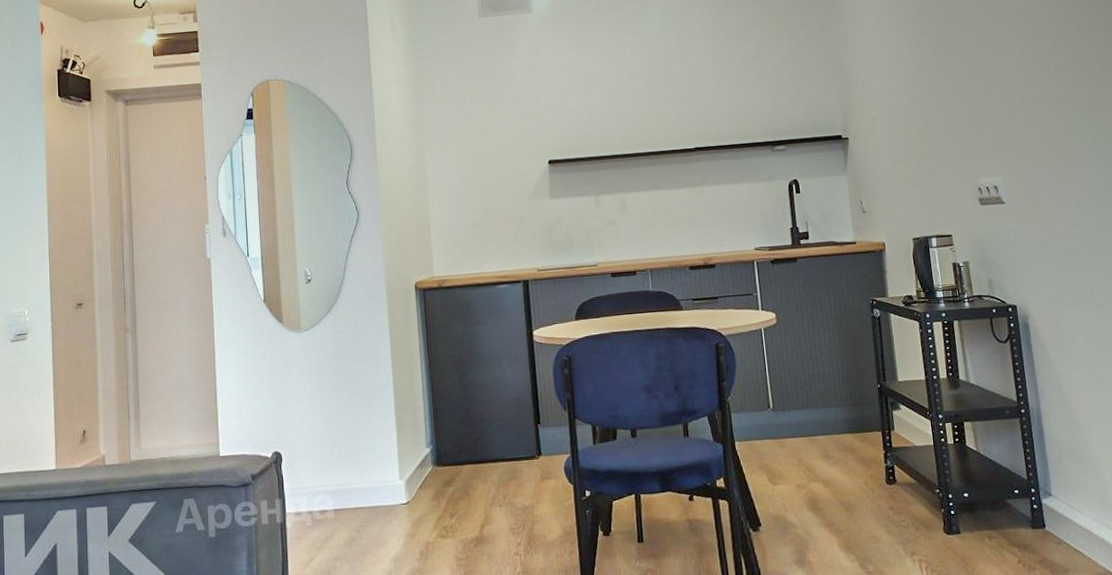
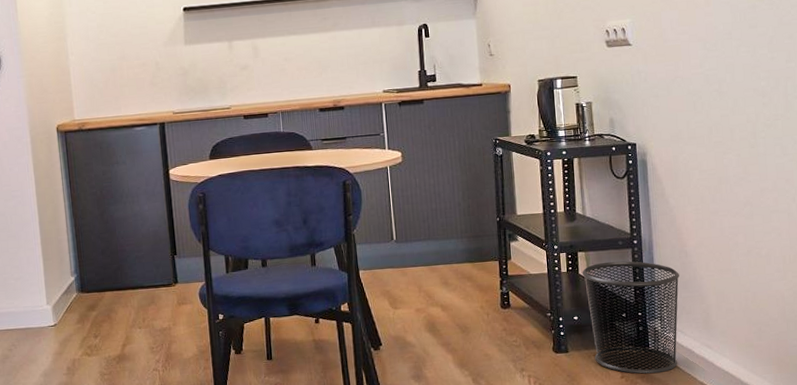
waste bin: none [969,432,1077,558] -> present [582,261,679,374]

